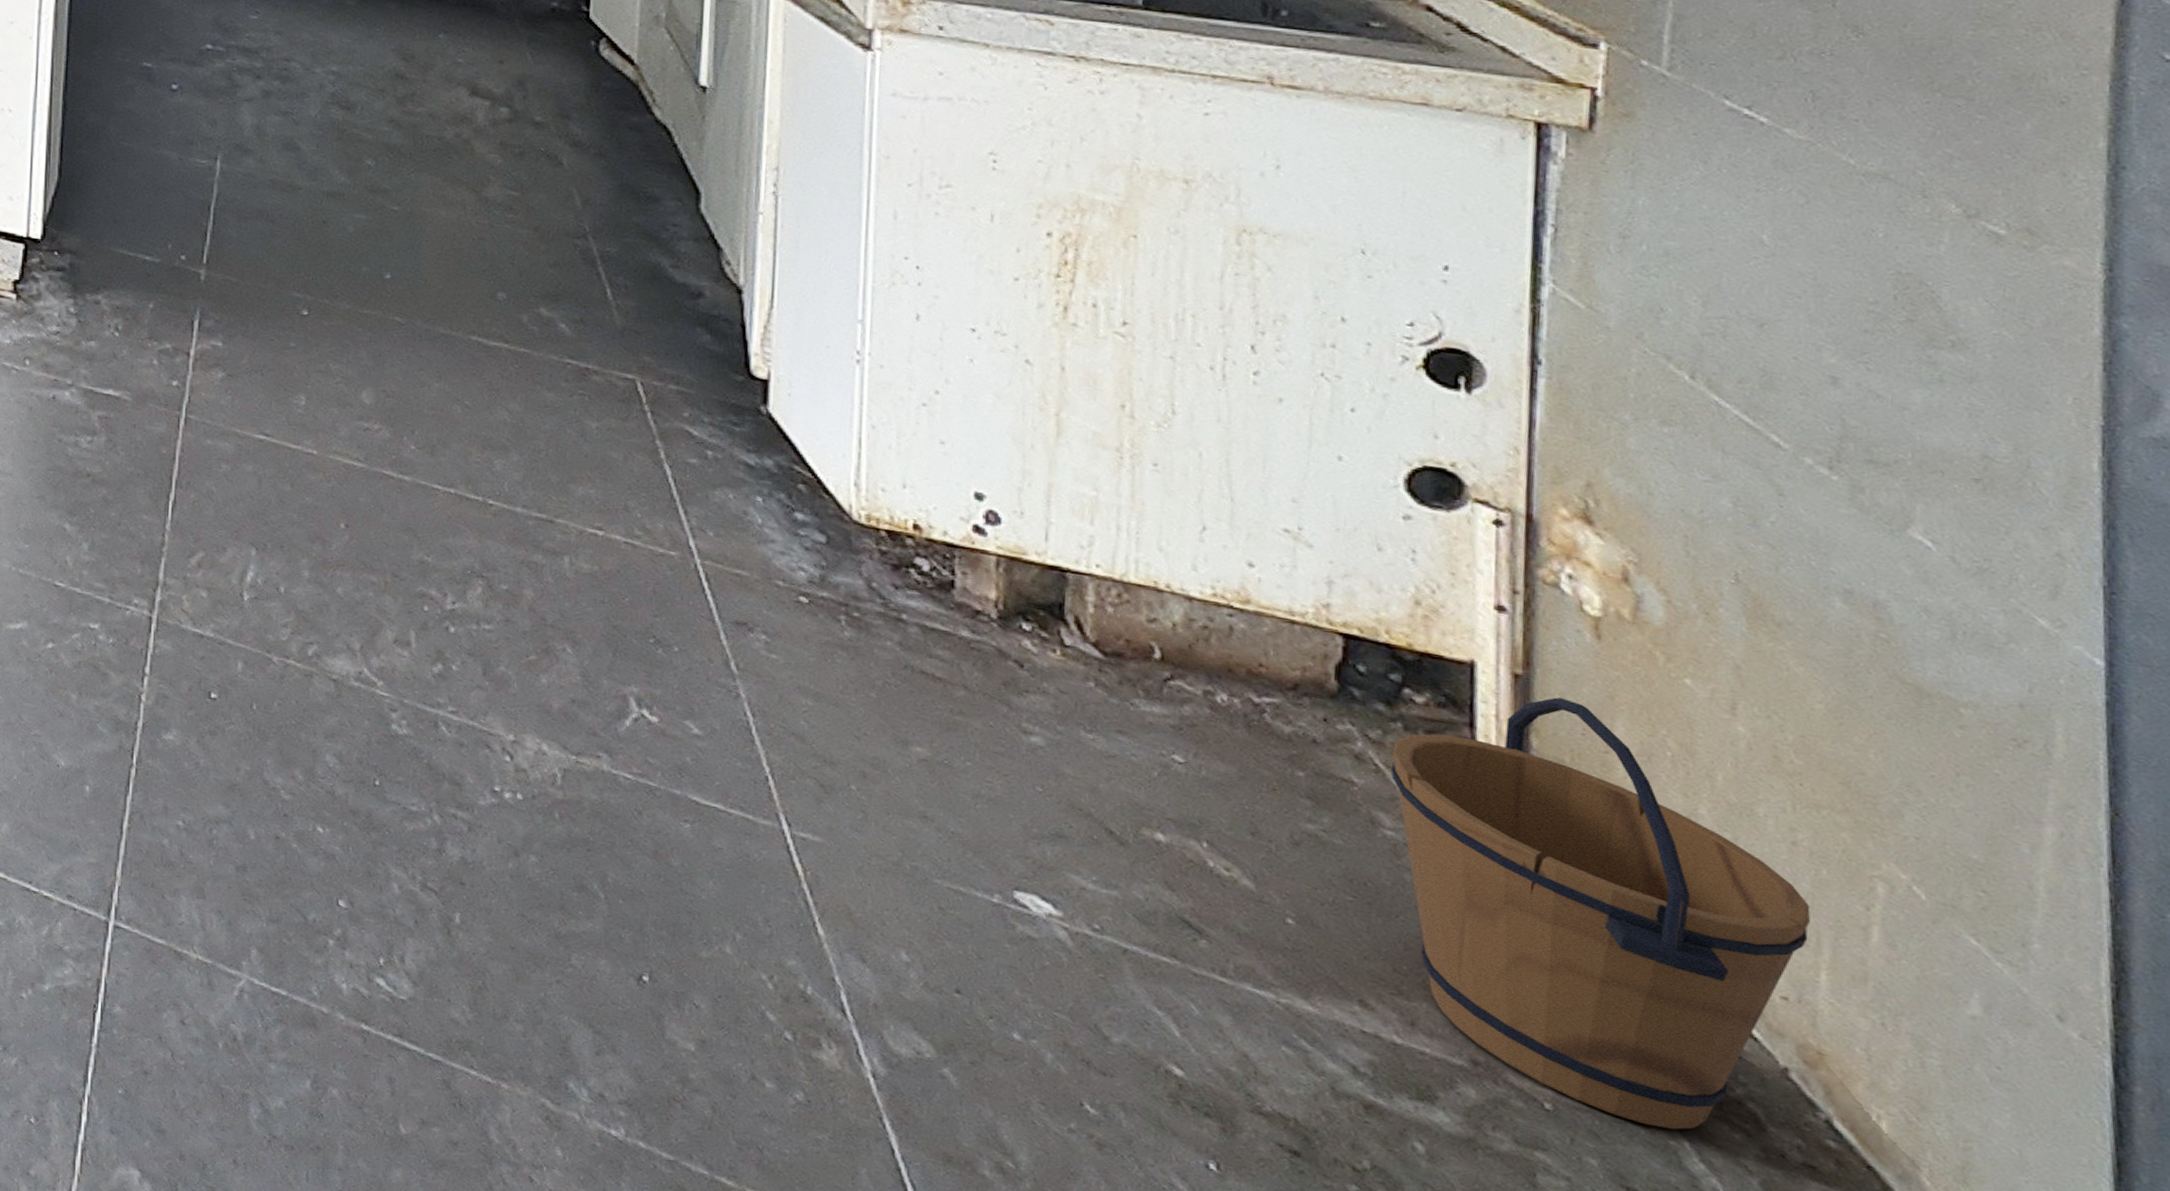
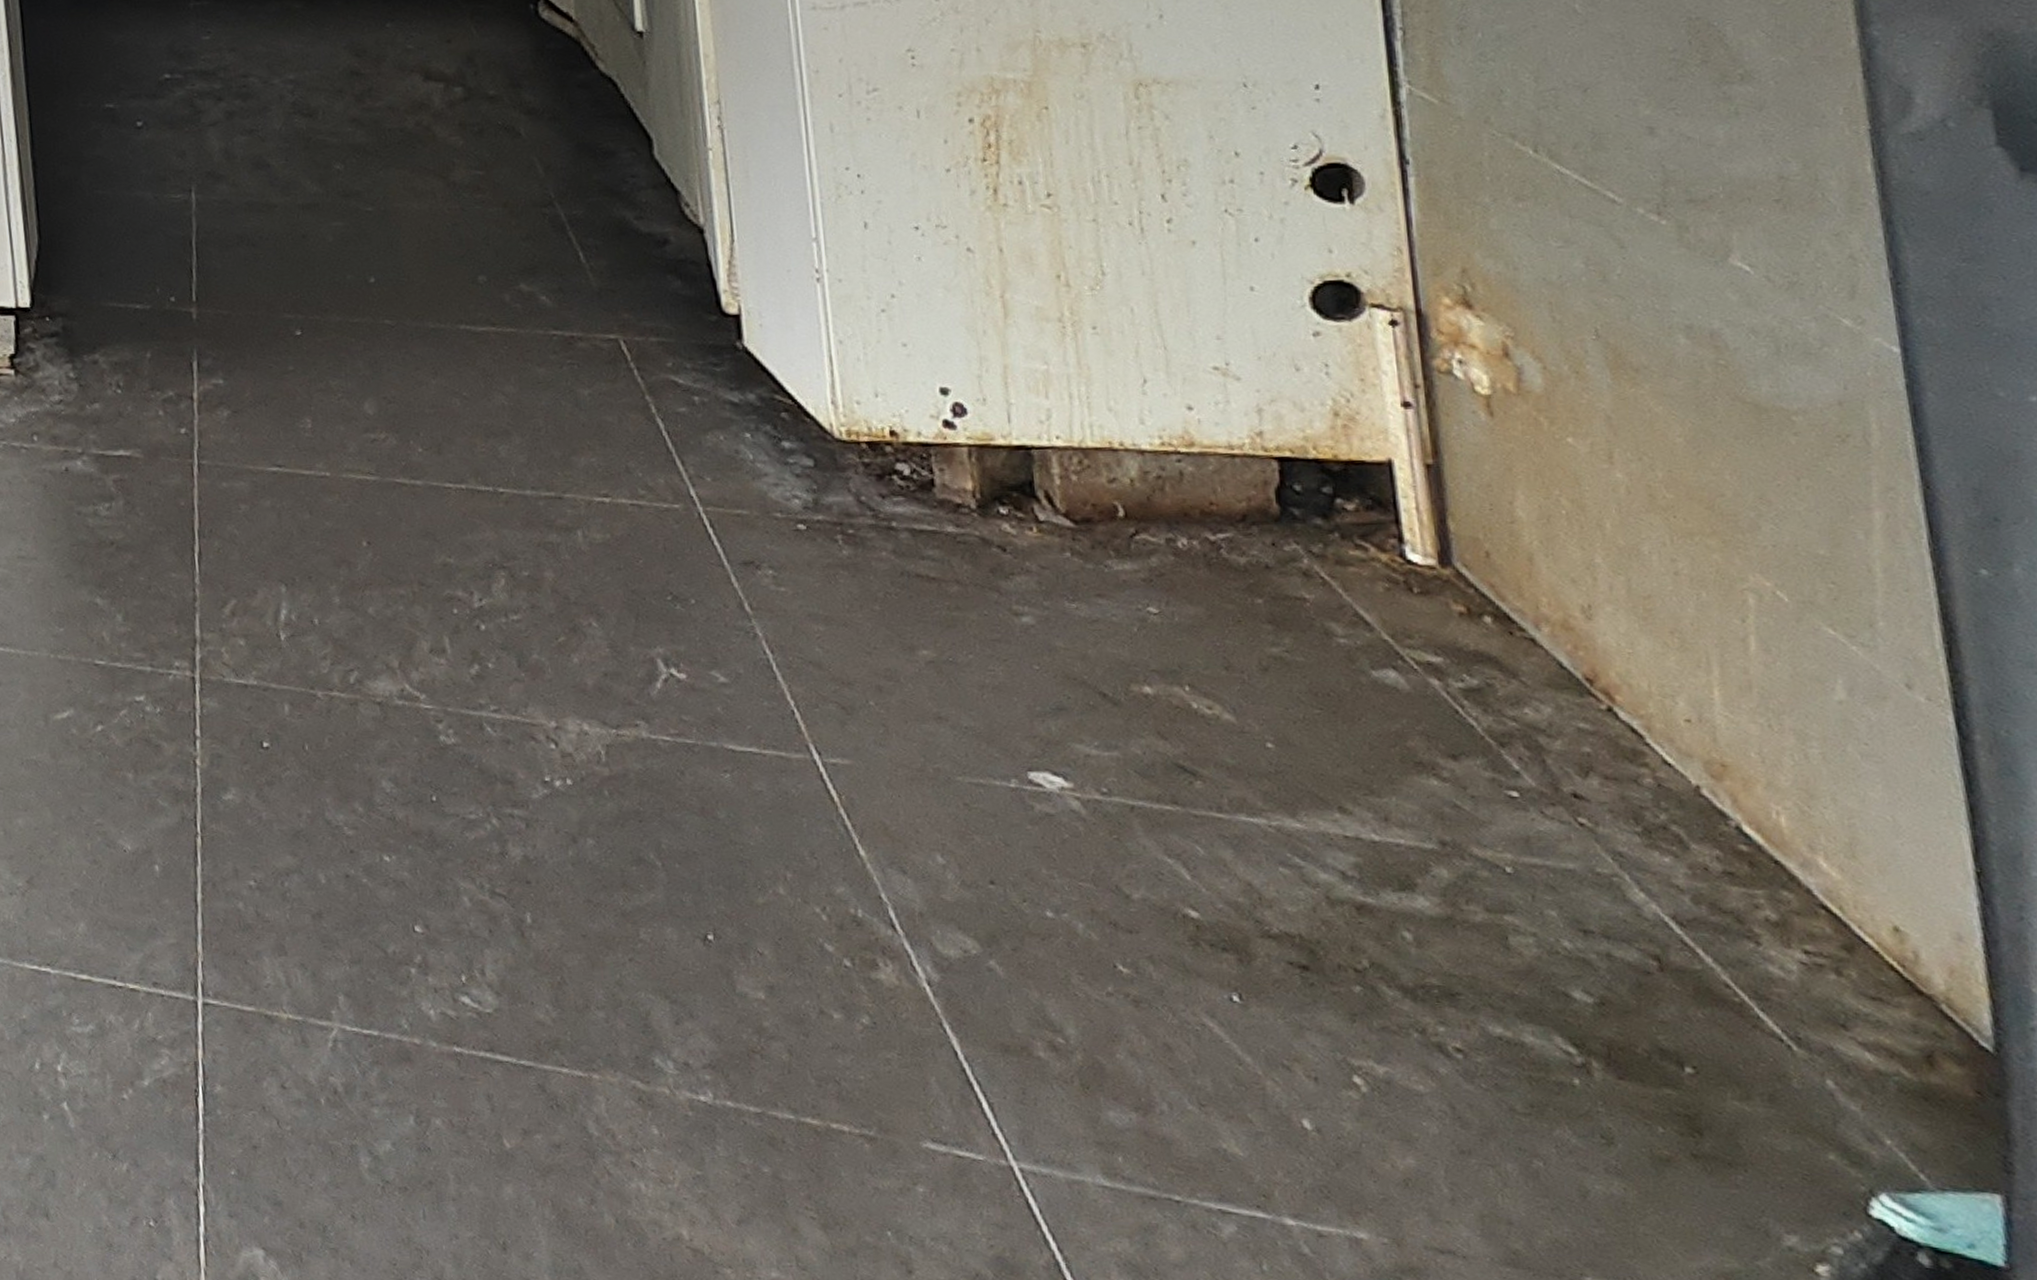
bucket: present [1390,697,1811,1130] -> none [1334,479,1700,868]

